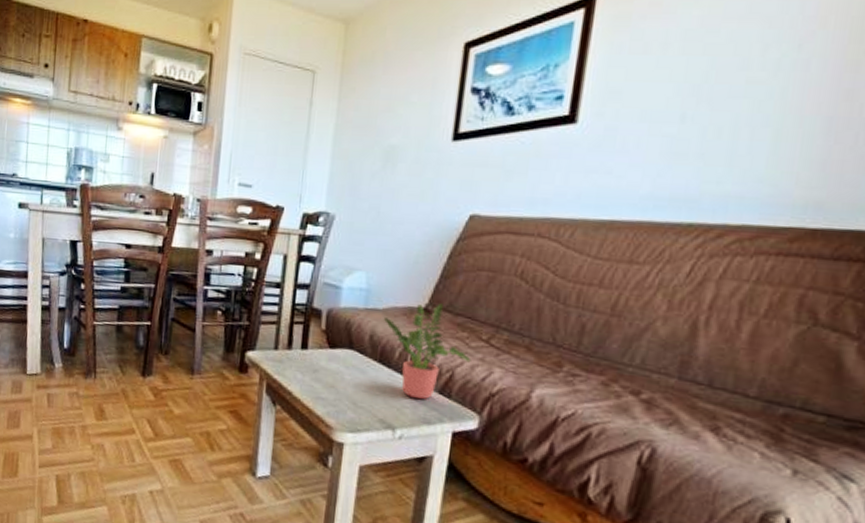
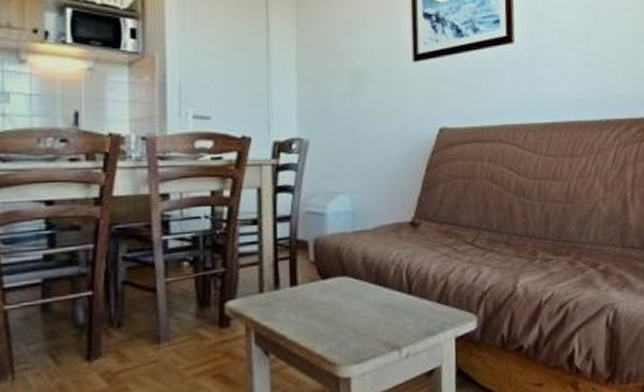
potted plant: present [384,303,472,400] -> none [374,215,461,313]

